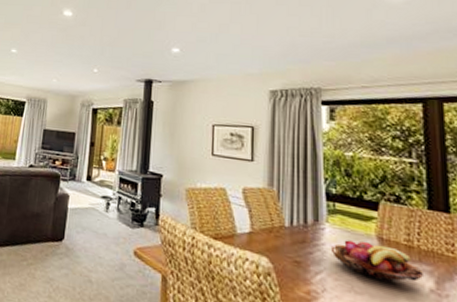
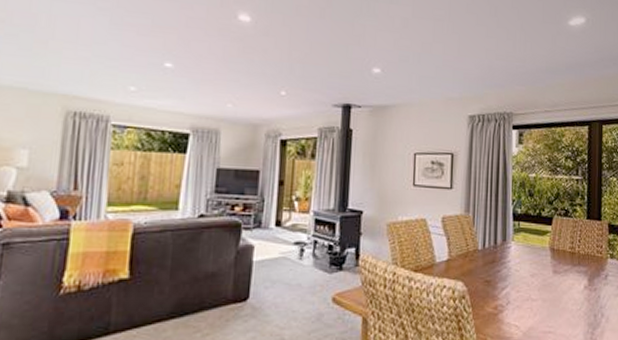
fruit basket: present [330,240,423,284] -> none [514,253,580,287]

